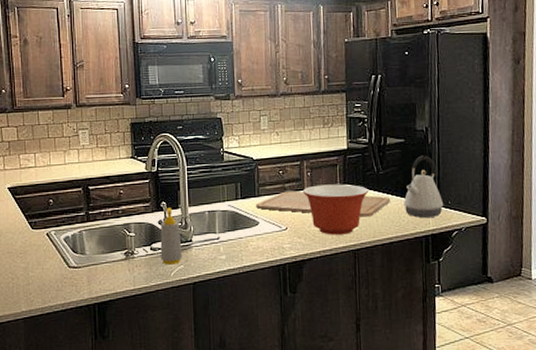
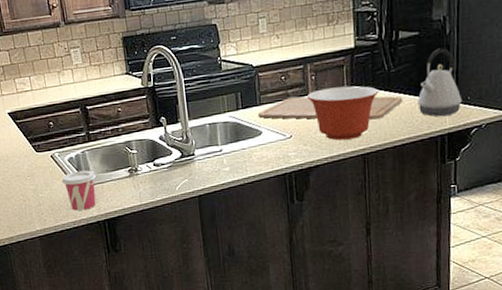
cup: none [55,250,91,292] -> present [61,170,97,211]
soap bottle: present [160,207,182,265] -> none [162,122,186,180]

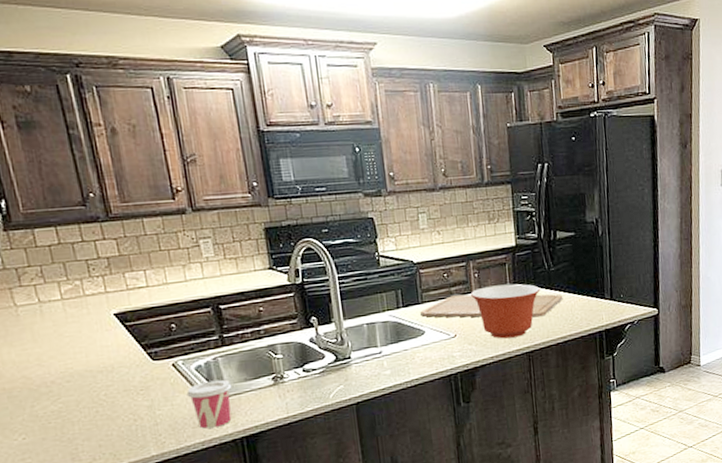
kettle: present [417,48,463,117] -> none [576,248,617,314]

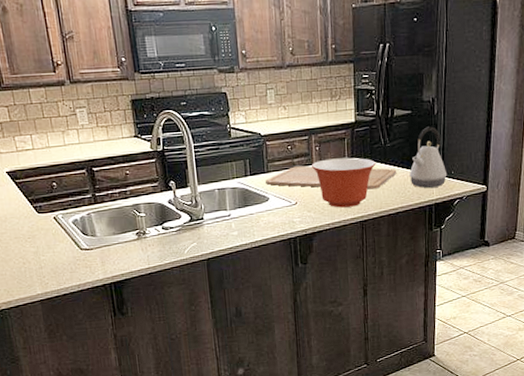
cup: present [186,379,232,429] -> none [65,232,103,274]
kettle: none [576,248,617,314] -> present [409,126,448,188]

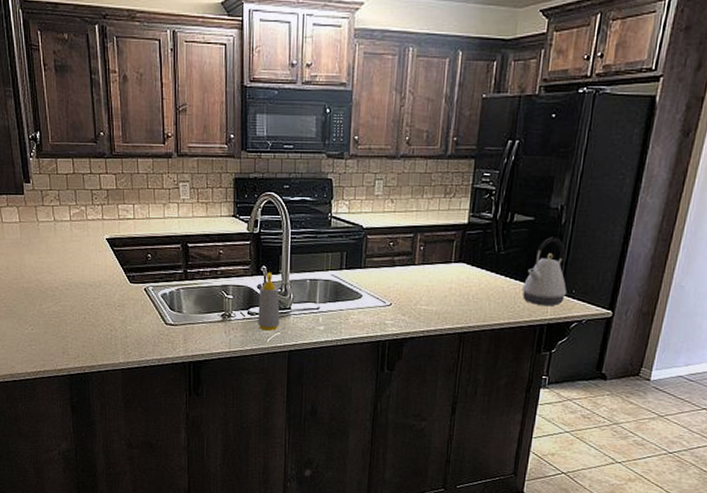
soap bottle: none [171,186,195,243] -> present [258,272,280,331]
chopping board: present [265,166,397,190] -> none [361,265,508,300]
mixing bowl: present [311,157,376,208] -> none [412,261,485,316]

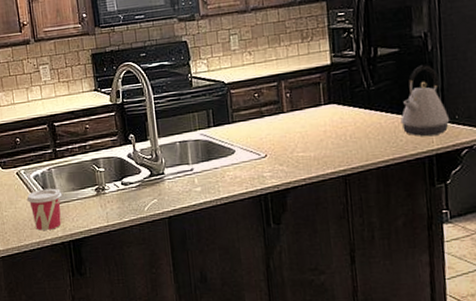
cup: none [152,308,188,349] -> present [26,188,62,231]
soap bottle: present [258,272,280,331] -> none [130,140,155,200]

